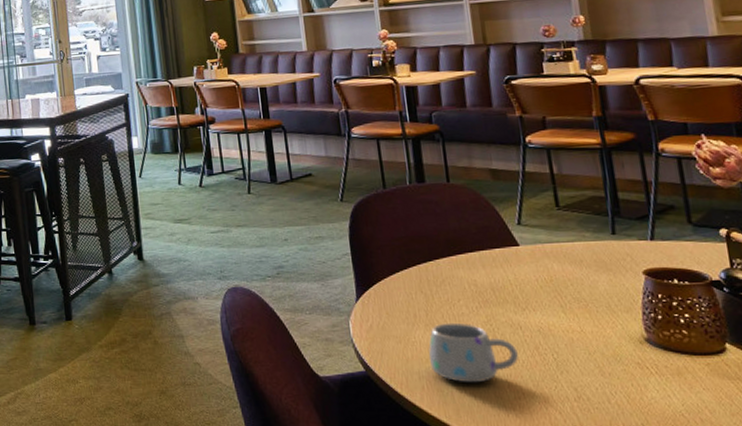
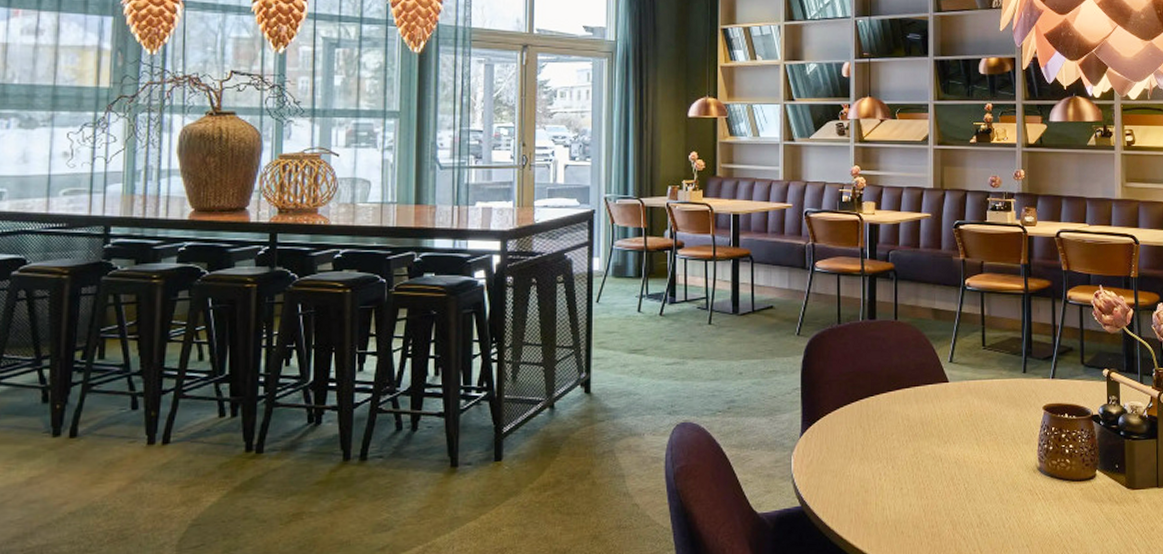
mug: present [428,322,518,383] -> none [859,456,936,514]

